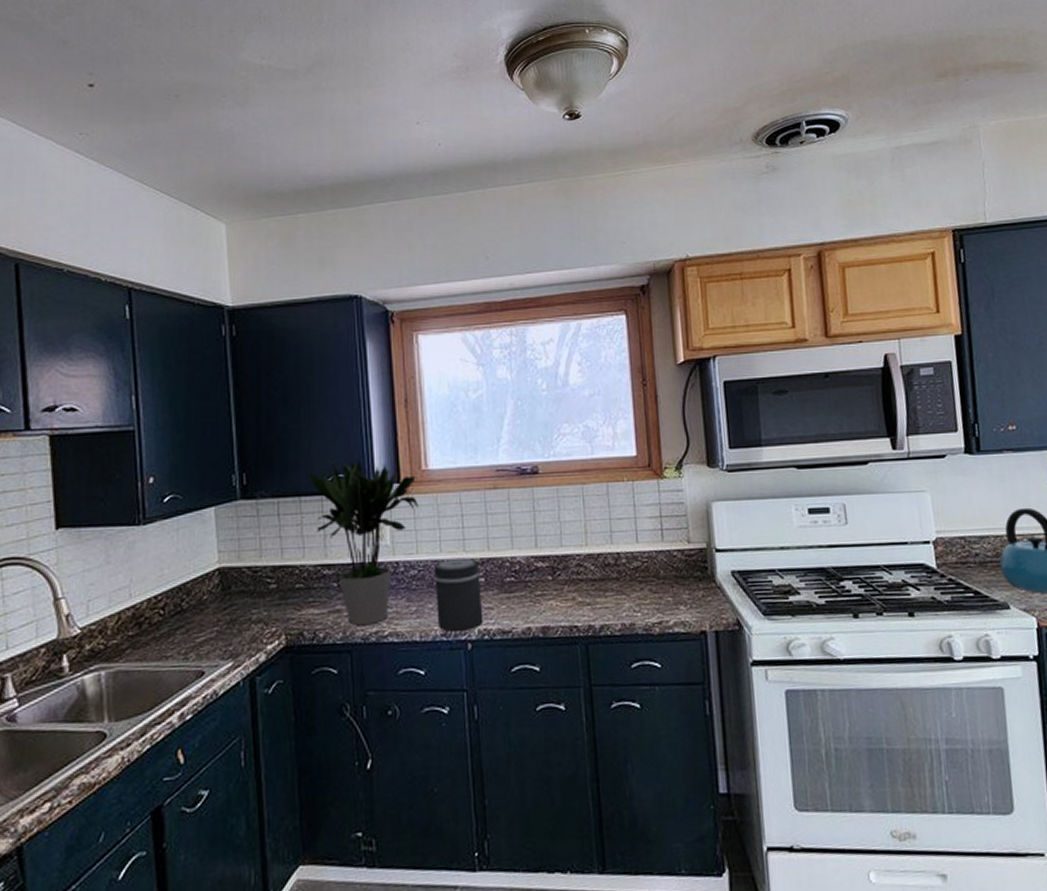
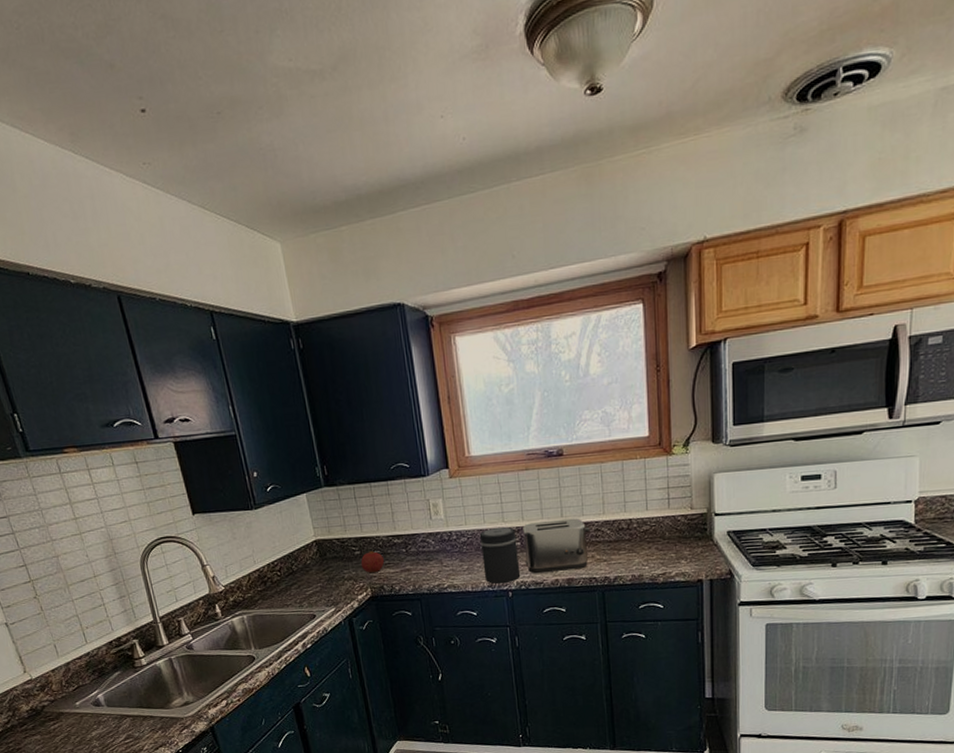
fruit: none [276,583,309,615] -> present [360,550,385,574]
potted plant: present [308,459,418,626] -> none [374,450,465,581]
toaster: none [488,549,570,620] -> present [522,518,590,574]

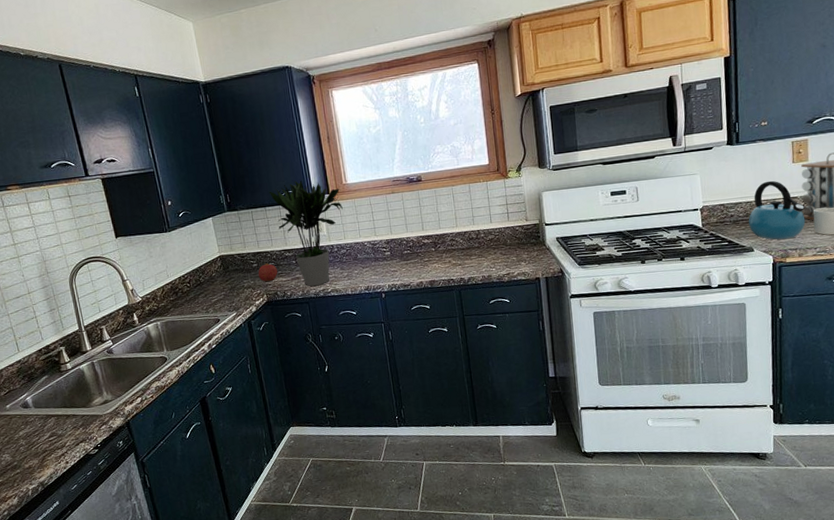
potted plant: none [374,450,465,581] -> present [268,180,343,287]
cylinder: present [479,527,521,585] -> none [356,240,392,288]
toaster: present [522,518,590,574] -> none [391,231,446,278]

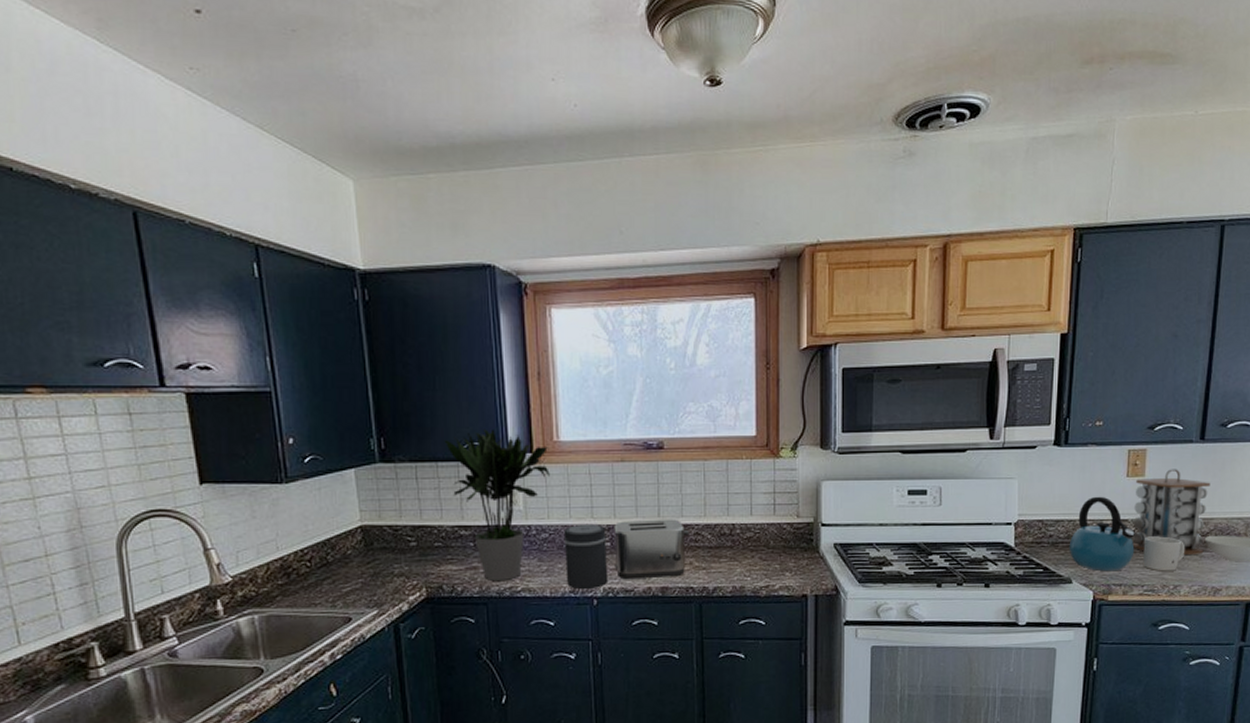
fruit: present [258,262,278,282] -> none [416,542,447,570]
cylinder: none [356,240,392,288] -> present [563,525,609,590]
toaster: none [391,231,446,278] -> present [614,519,689,580]

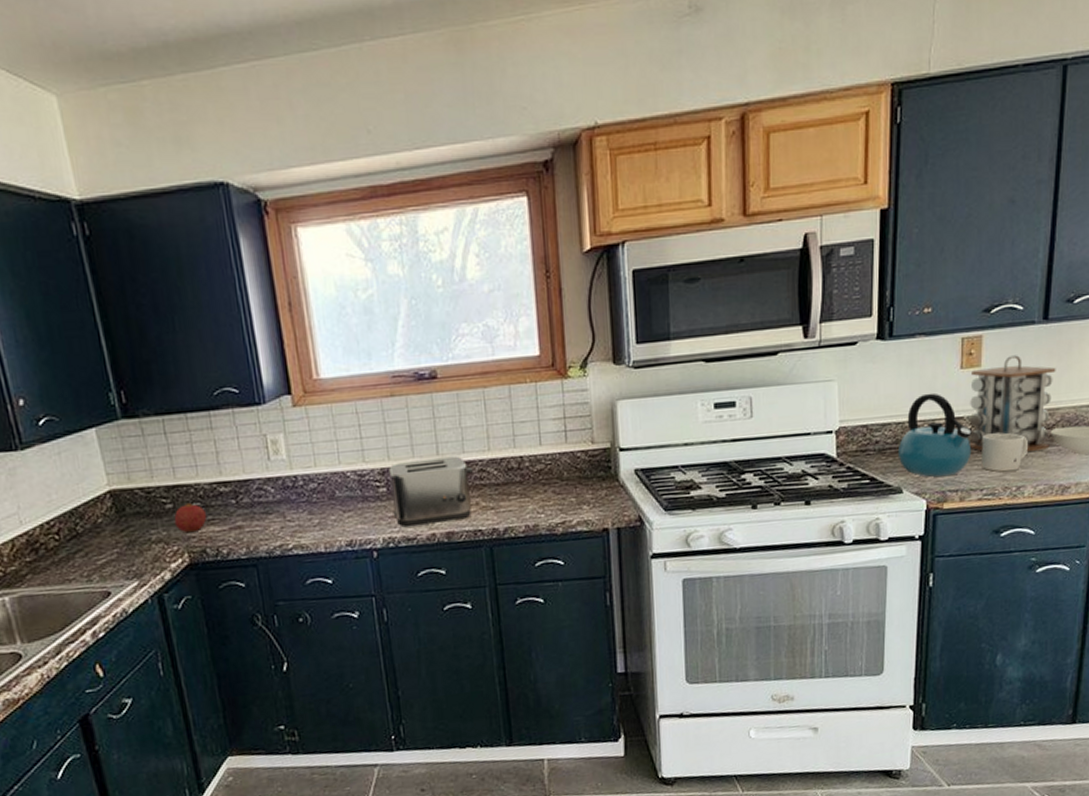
fruit: none [416,542,447,570] -> present [173,502,208,534]
potted plant: present [444,429,550,582] -> none [191,370,313,541]
cylinder: present [563,525,609,590] -> none [333,469,388,543]

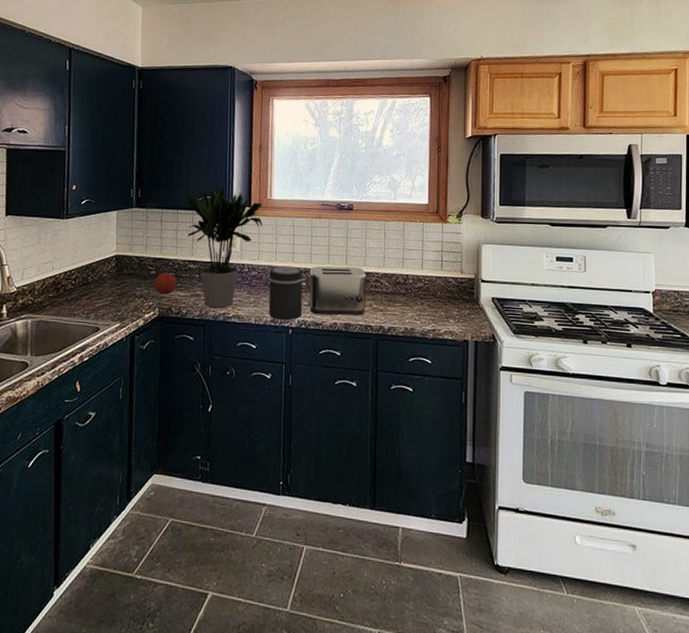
potted plant: none [191,370,313,541] -> present [185,186,264,308]
cylinder: none [333,469,388,543] -> present [268,266,303,321]

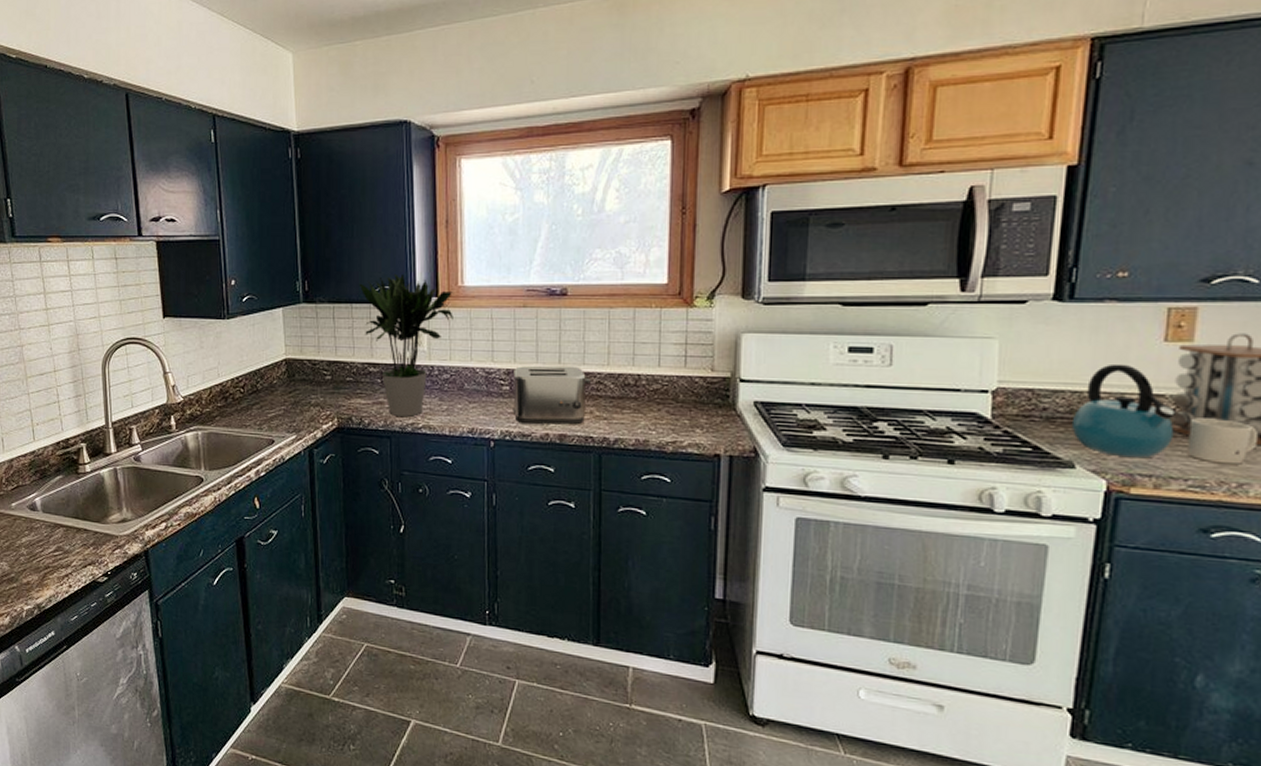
fruit: present [154,272,178,294] -> none [330,376,357,402]
cylinder: present [268,266,303,321] -> none [464,368,506,432]

